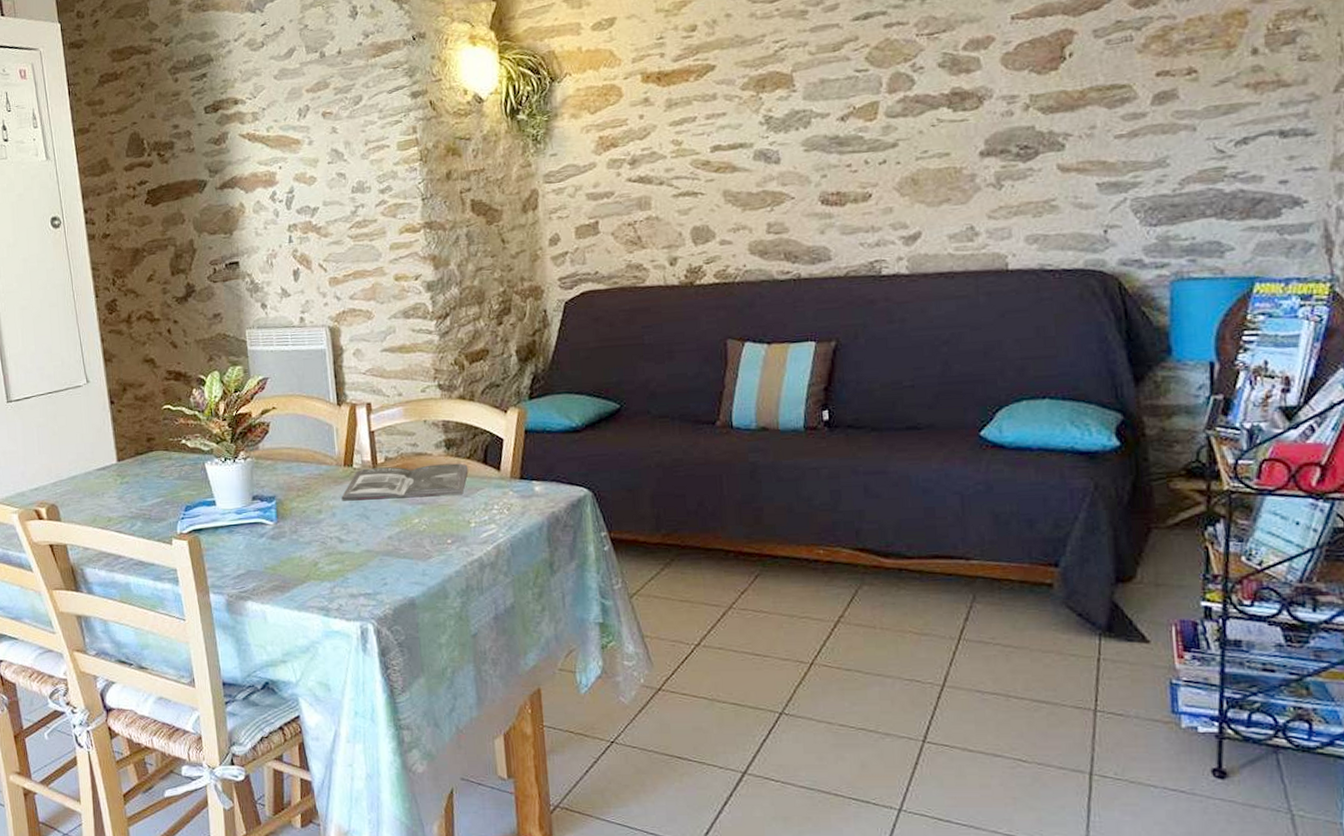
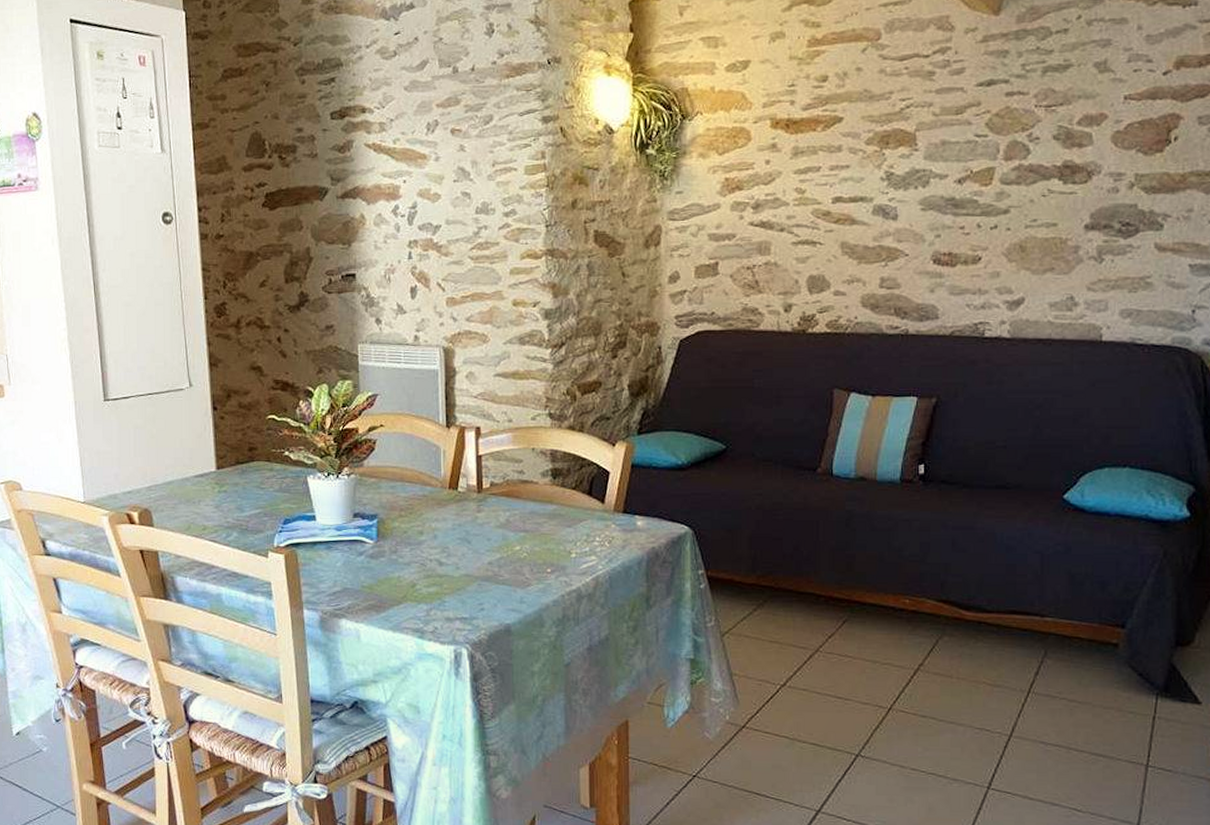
magazine: present [341,463,468,501] -> none [444,492,573,525]

